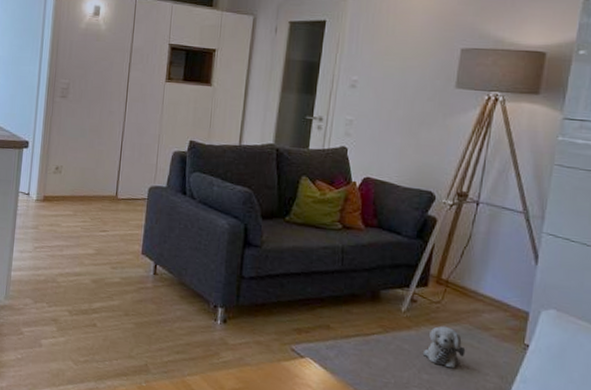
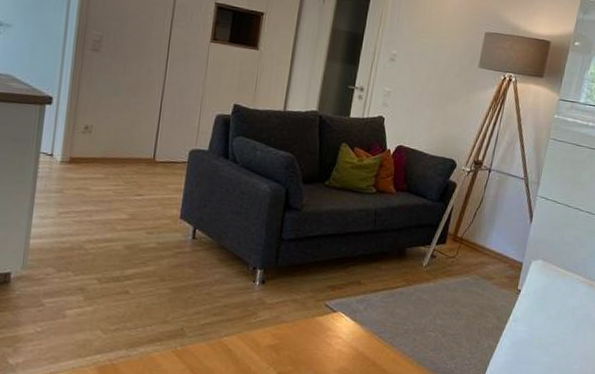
plush toy: present [422,326,466,369] -> none [438,277,473,314]

